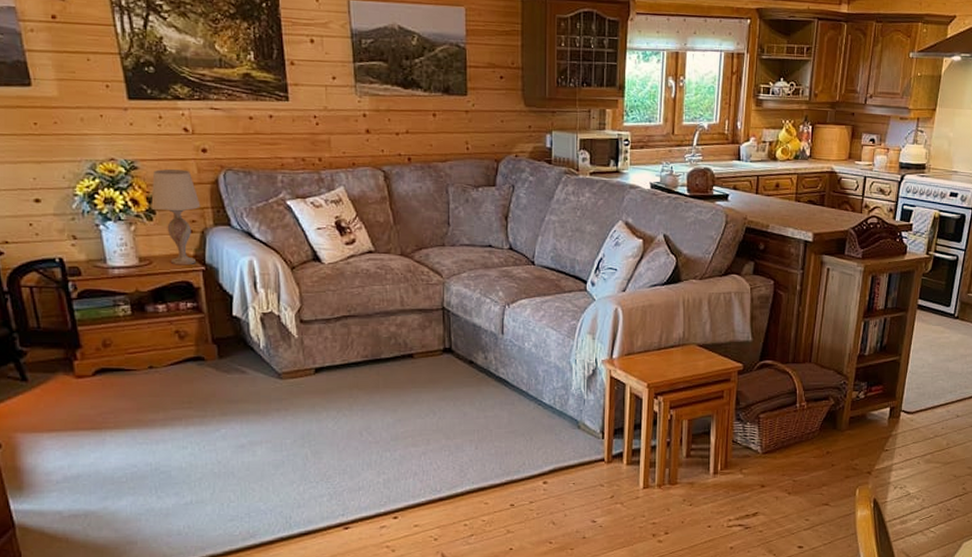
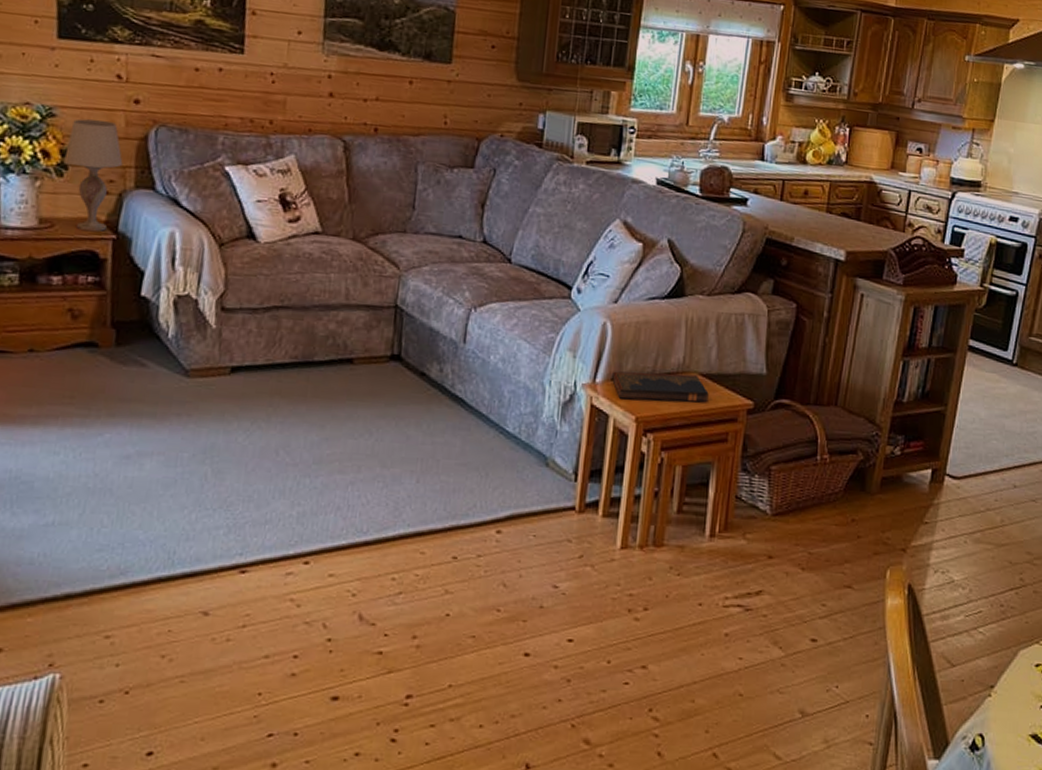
hardcover book: none [626,346,706,370] -> present [612,371,709,403]

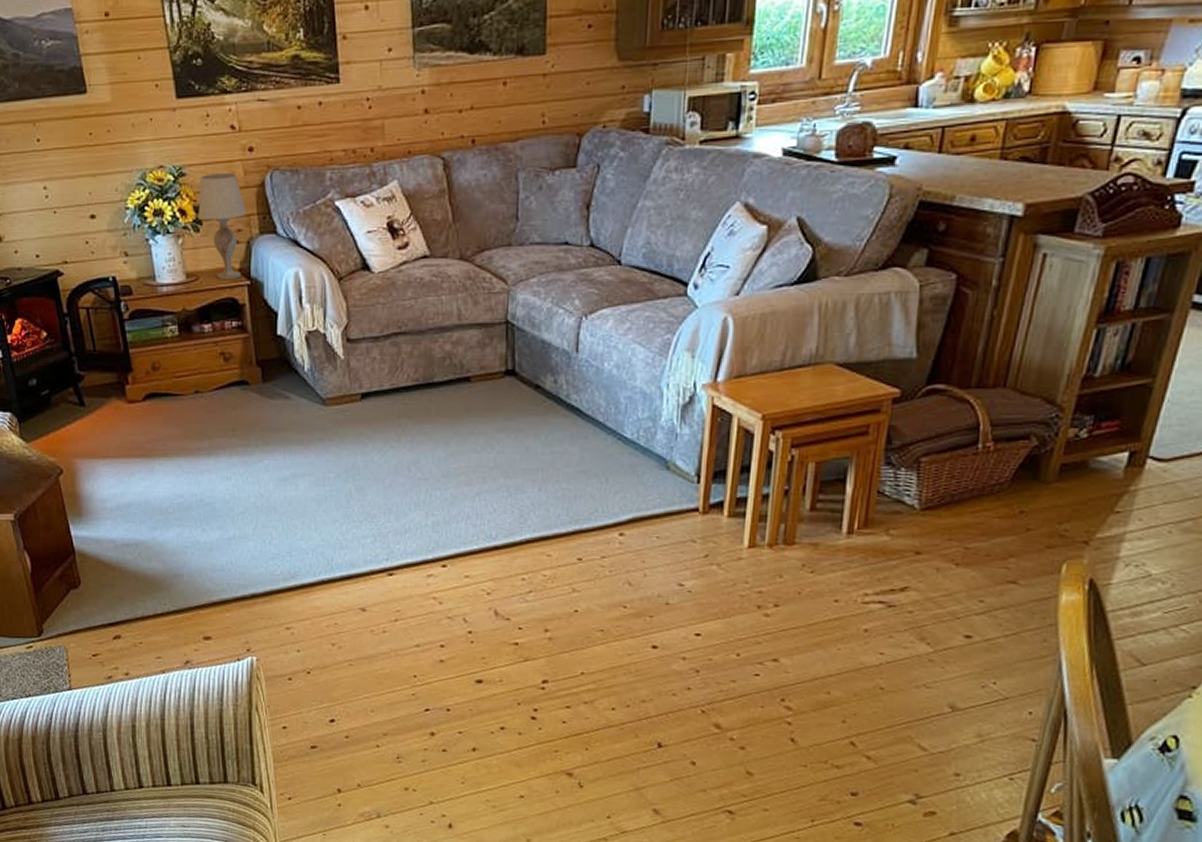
hardcover book: present [612,371,709,403] -> none [735,365,847,397]

